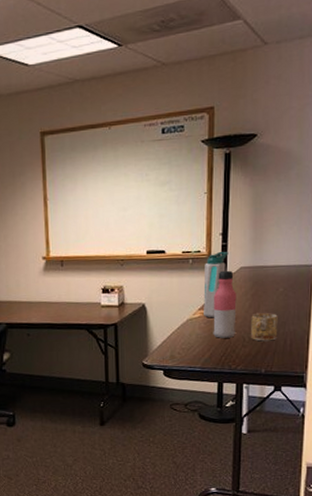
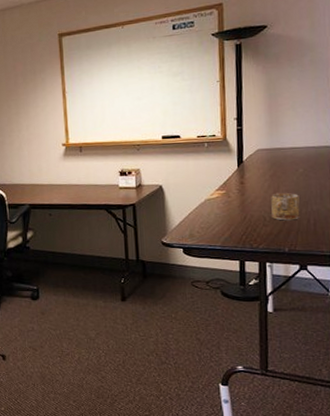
water bottle: present [203,251,229,318] -> none [220,134,244,199]
water bottle: present [213,270,237,338] -> none [231,152,255,218]

